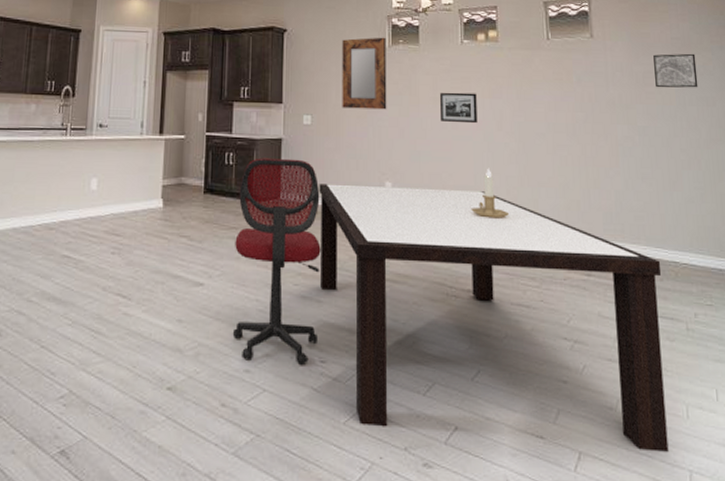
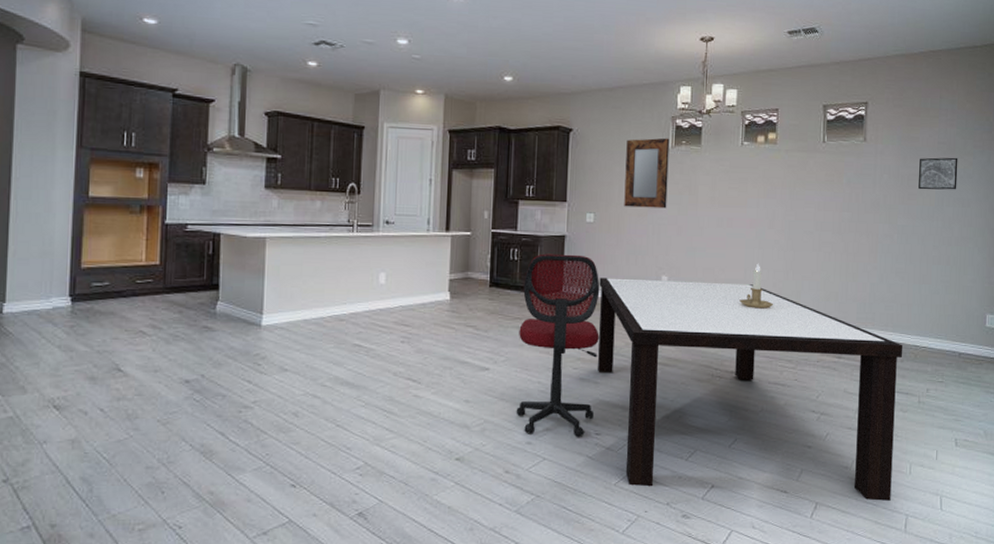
picture frame: present [440,92,478,124] -> none [717,192,752,222]

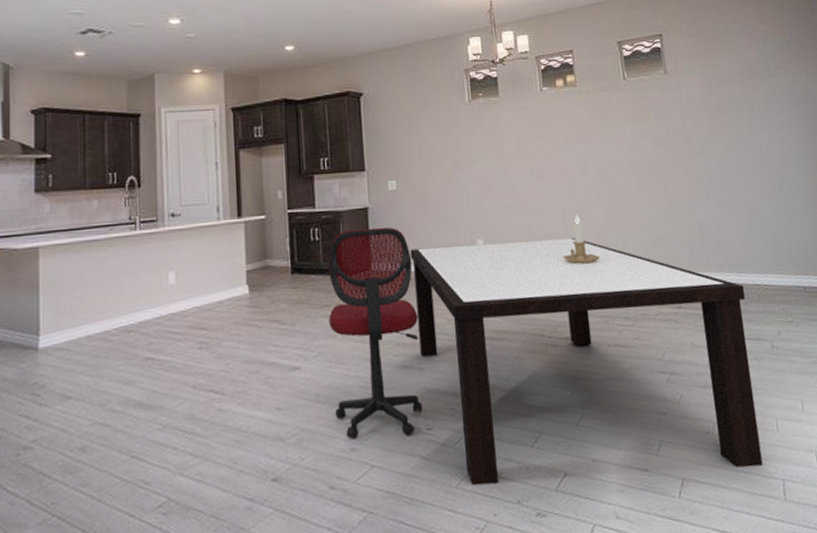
home mirror: present [624,138,670,209] -> none [421,92,472,170]
wall art: present [918,157,958,190] -> none [724,80,768,118]

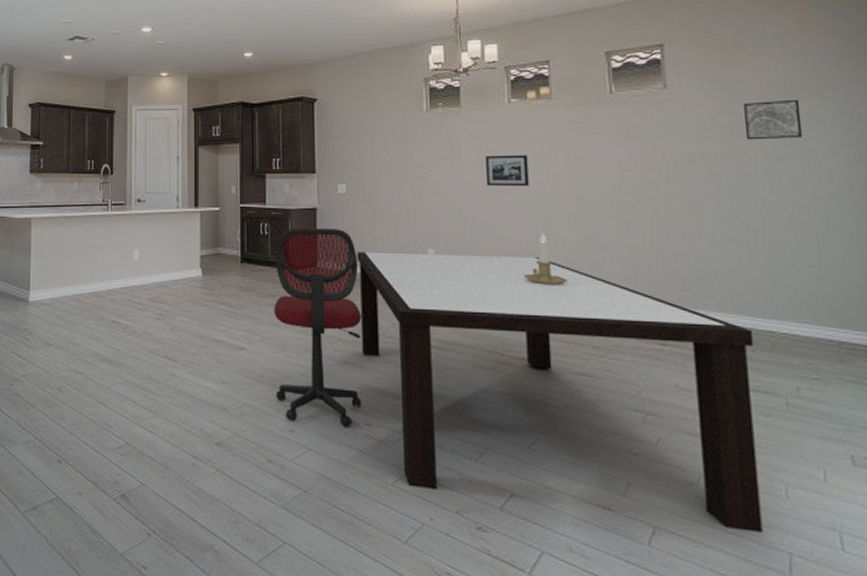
picture frame: none [524,140,563,172] -> present [486,155,529,187]
wall art: none [724,80,768,118] -> present [744,99,803,140]

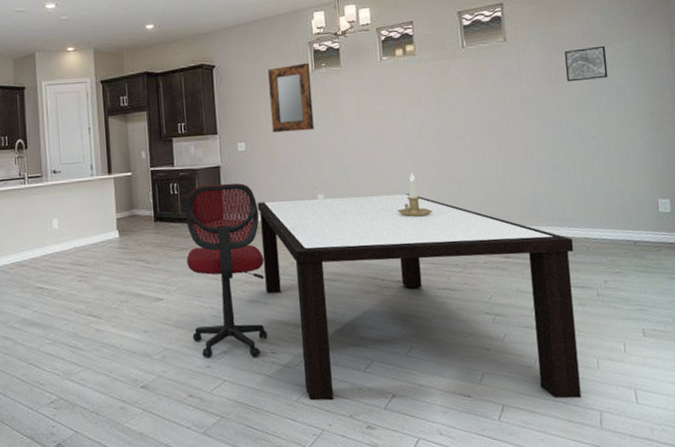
home mirror: none [376,101,427,176] -> present [268,62,314,133]
picture frame: present [486,155,529,187] -> none [363,105,400,135]

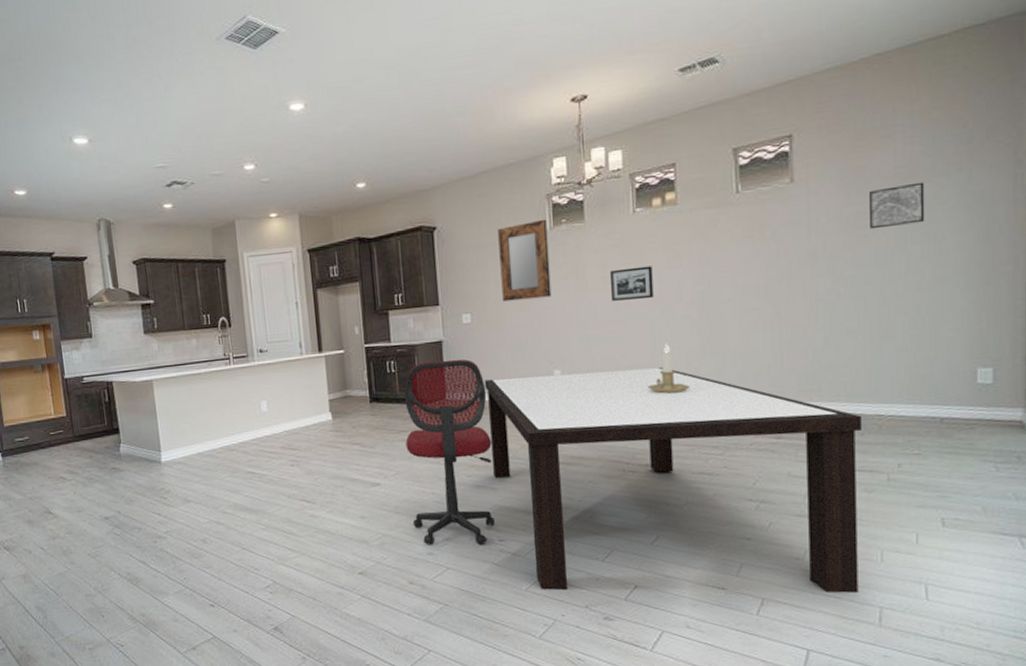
picture frame: none [363,105,400,135] -> present [610,265,654,301]

